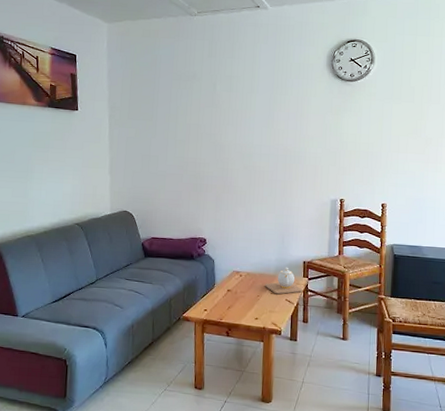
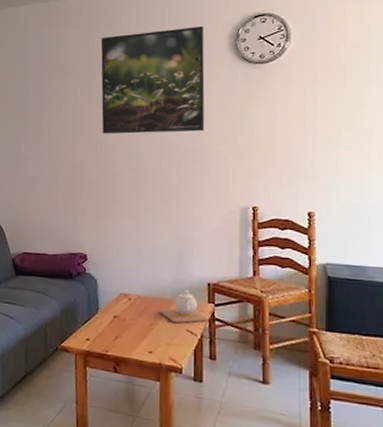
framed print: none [221,46,308,137] -> present [100,25,205,134]

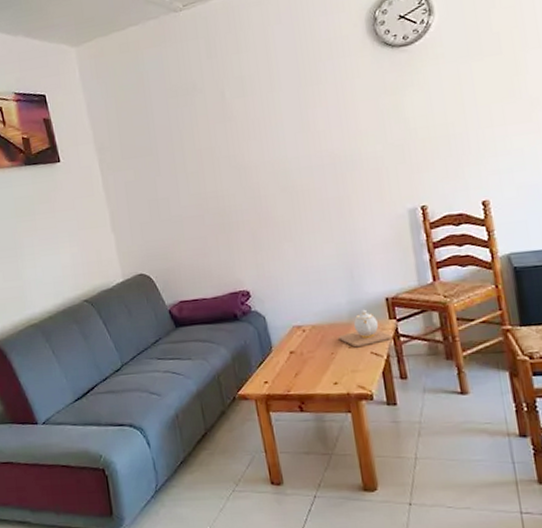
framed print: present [100,25,205,134] -> none [224,14,356,156]

